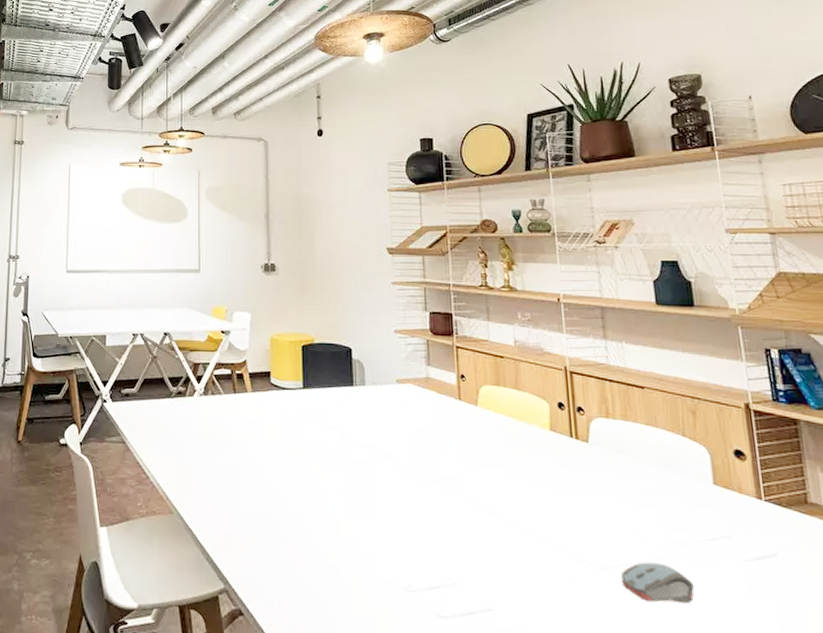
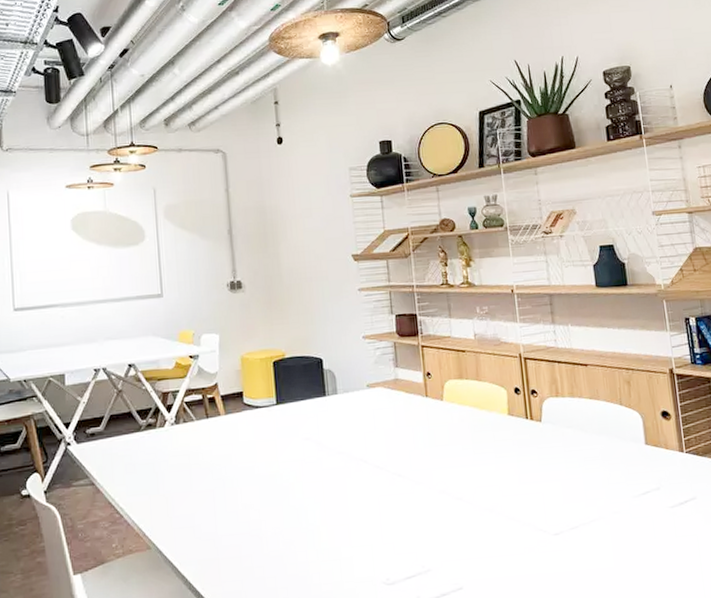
computer mouse: present [620,562,694,604] -> none [570,521,631,556]

